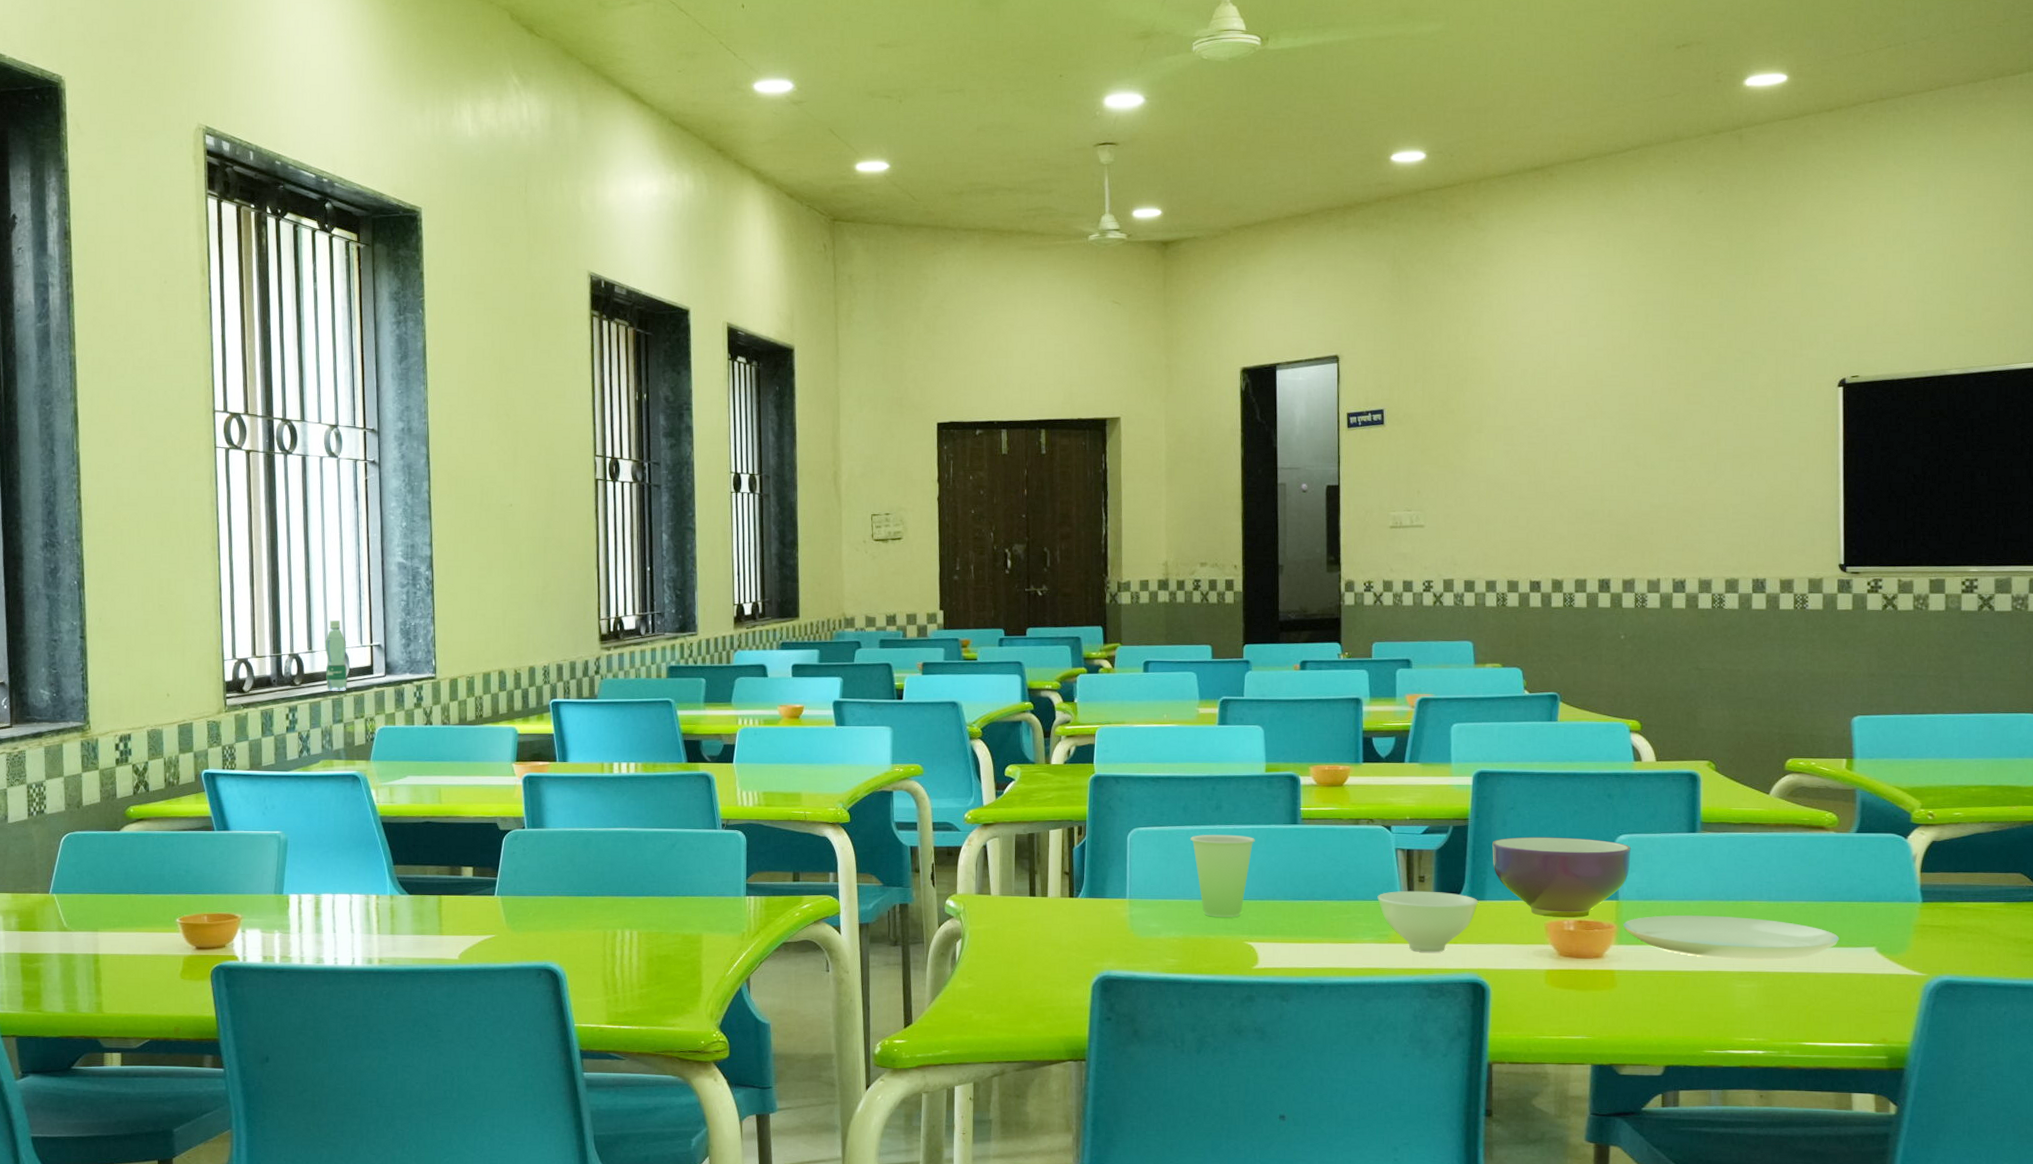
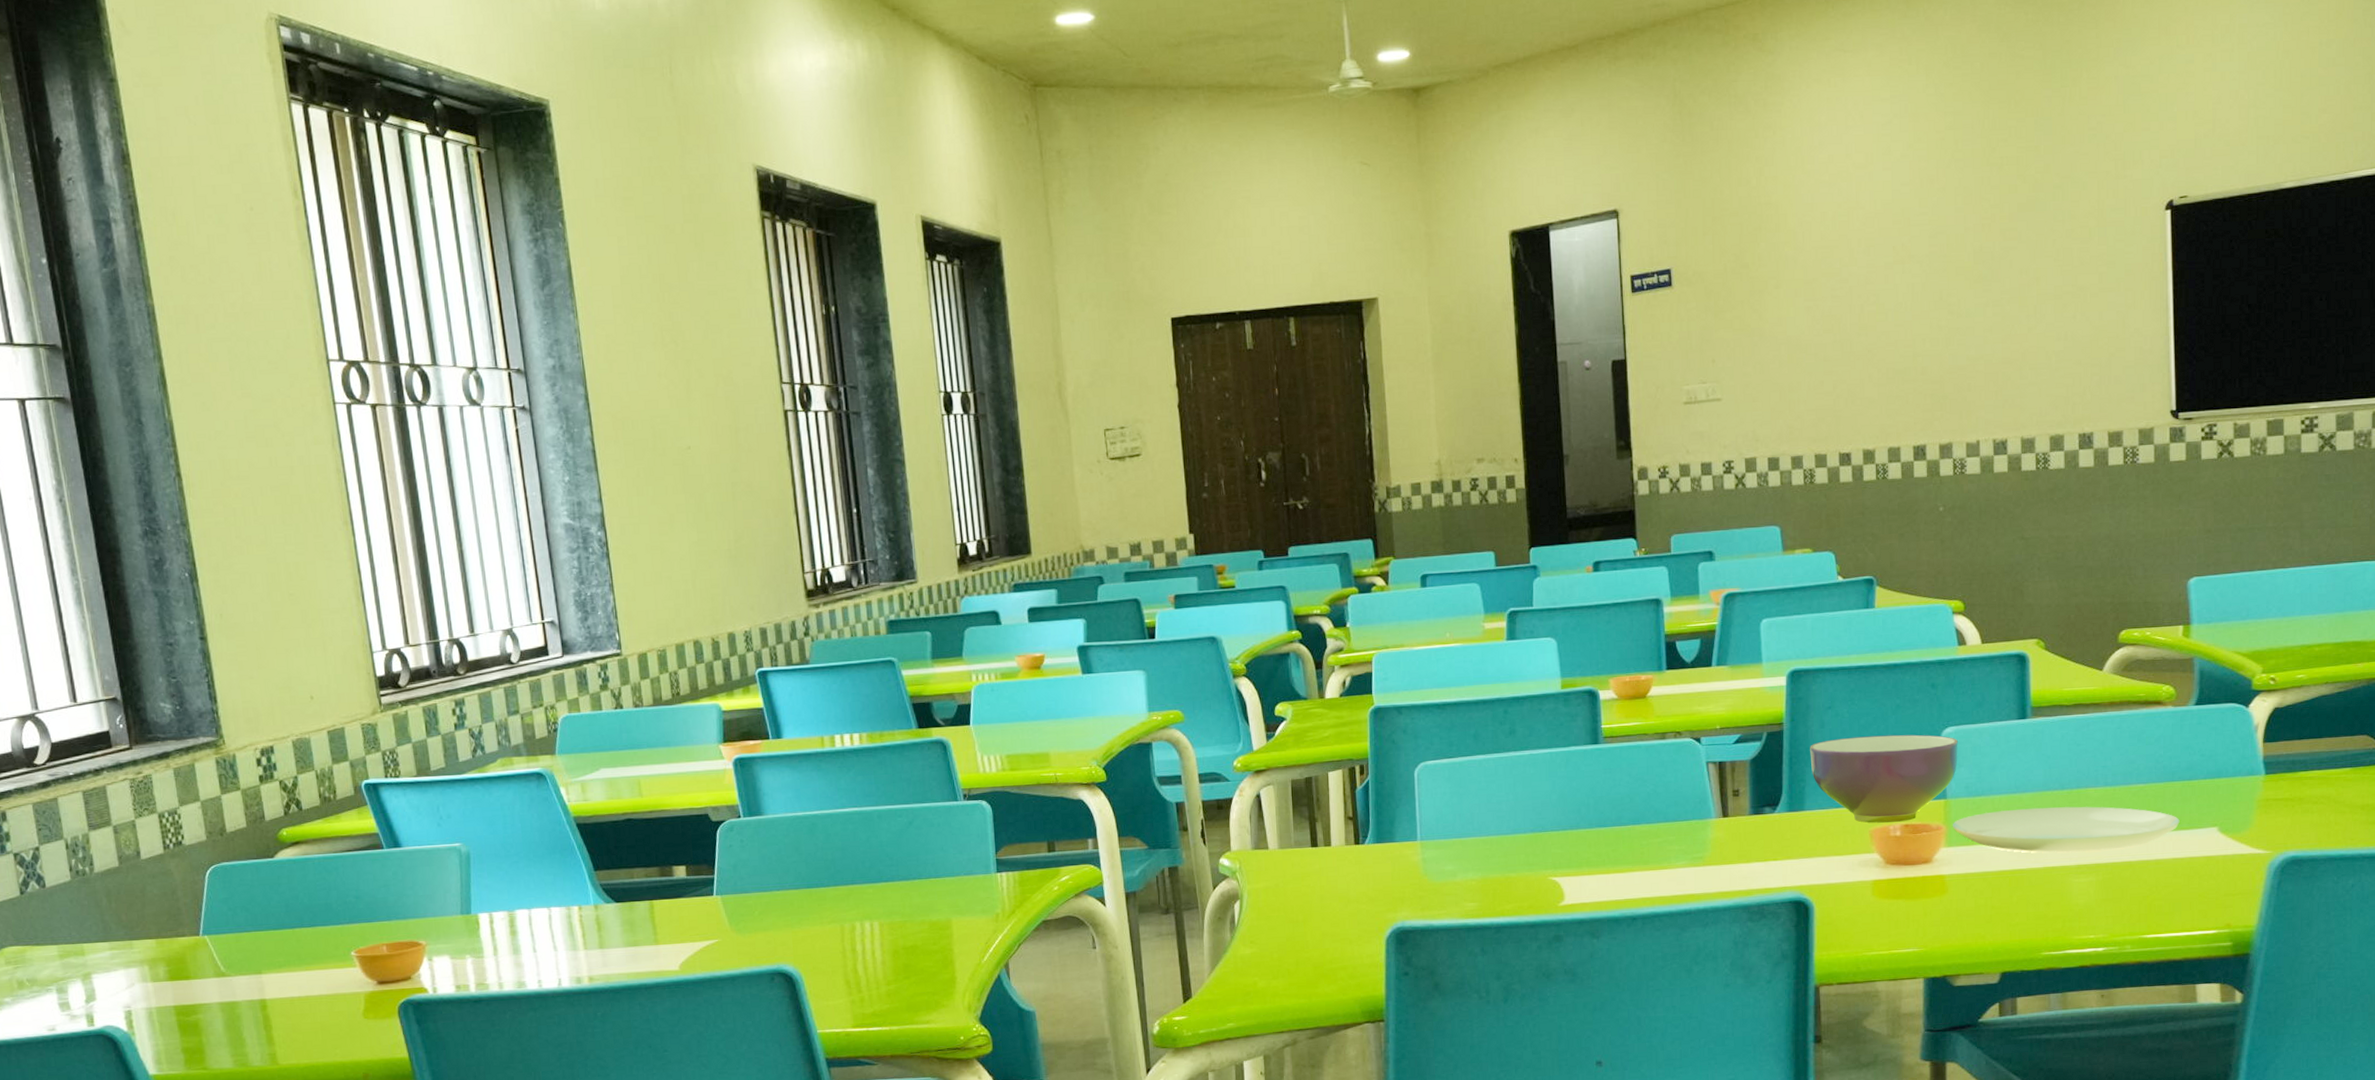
bottle: present [325,620,347,692] -> none [488,596,520,679]
cup: present [1189,834,1255,917] -> none [1482,761,1554,853]
bowl: present [1377,890,1479,953] -> none [1689,805,1798,873]

